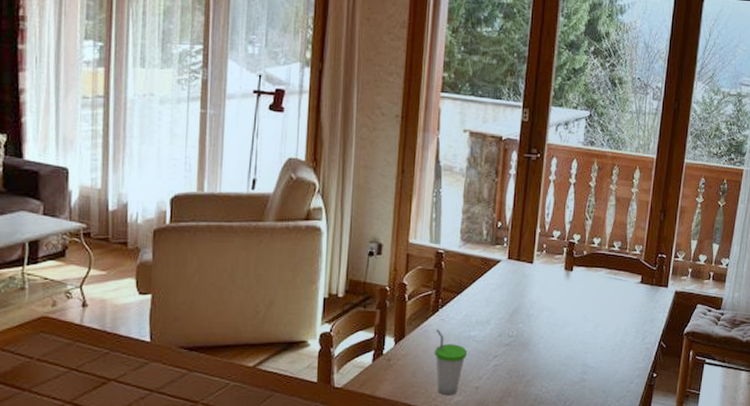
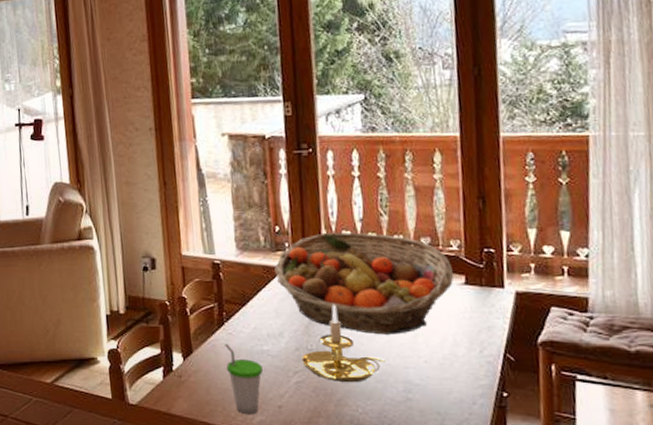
fruit basket: none [491,231,634,324] -> present [275,232,454,335]
candle holder: none [502,295,571,366] -> present [301,304,385,383]

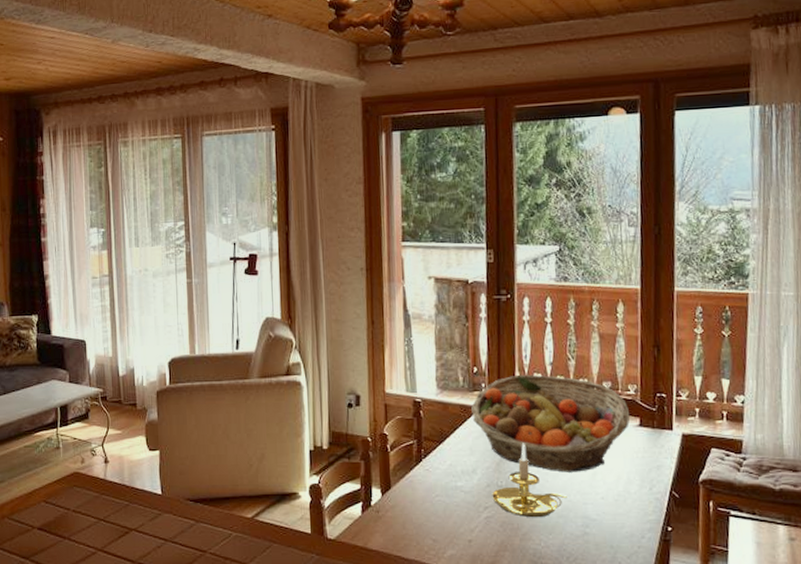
cup: present [224,344,263,415] -> none [421,480,456,549]

